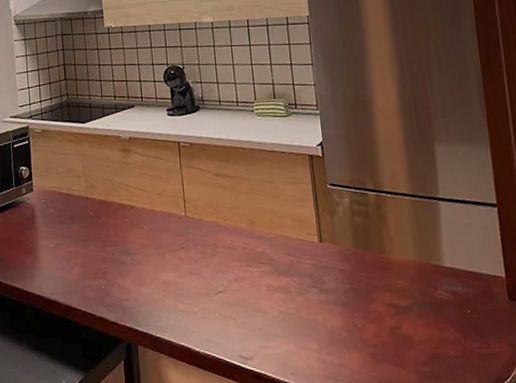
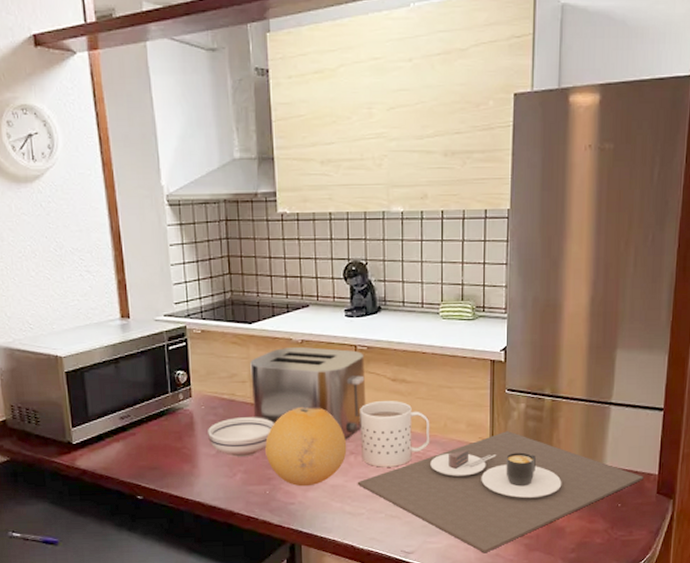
bowl: none [47,211,107,250] -> present [208,417,274,457]
toaster: none [84,144,193,235] -> present [250,347,366,440]
fruit: none [100,202,177,282] -> present [265,407,347,487]
mug: none [186,195,258,263] -> present [360,401,430,467]
place setting: none [189,227,490,363] -> present [357,431,644,553]

